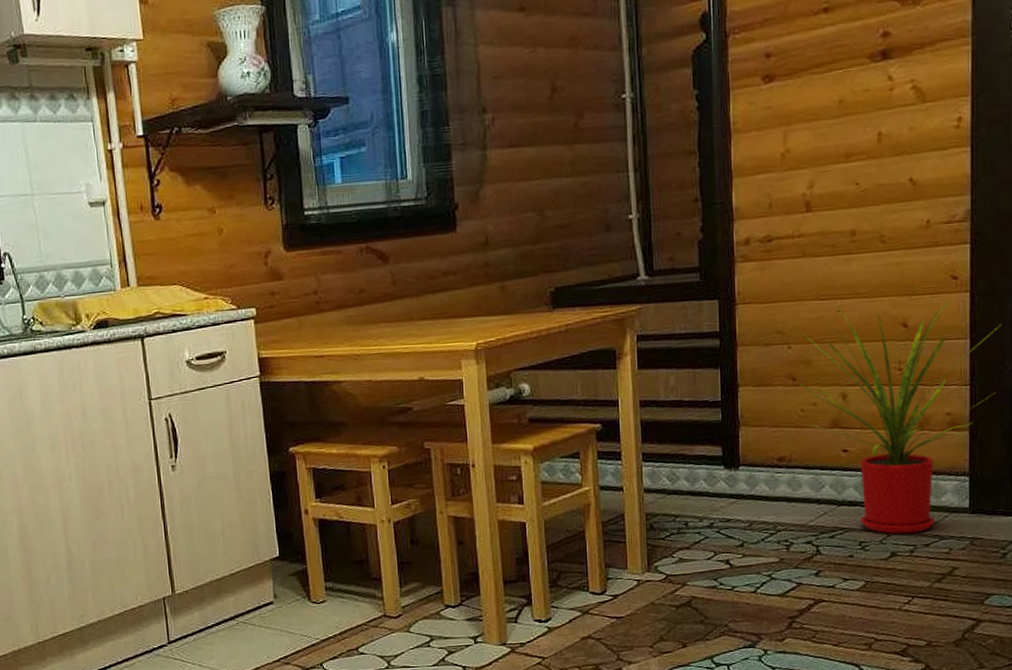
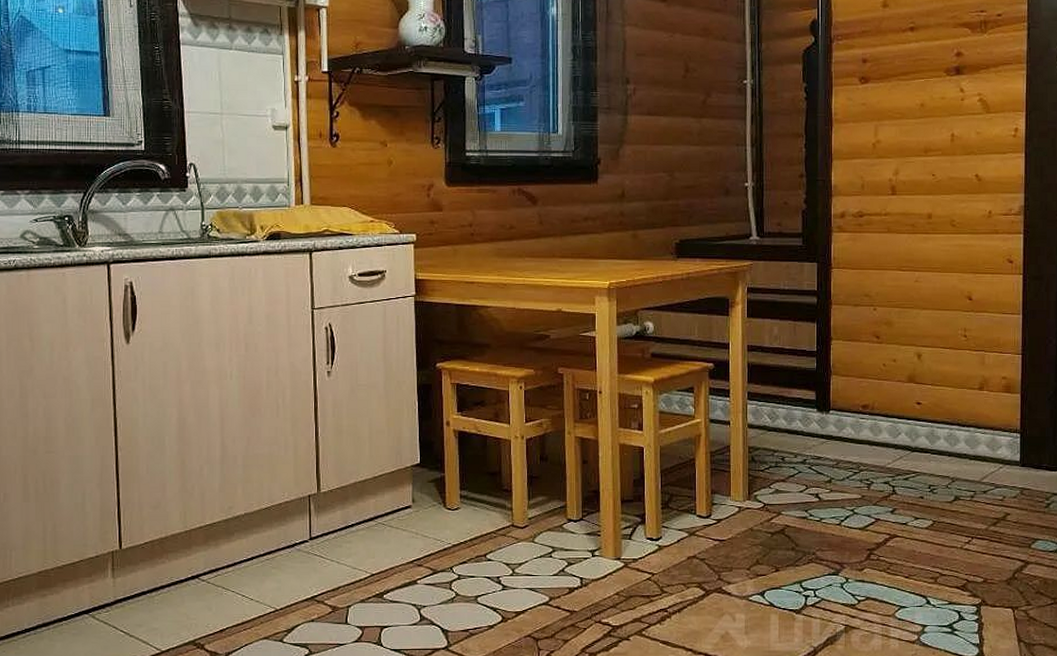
house plant: present [799,299,1001,534] -> none [882,277,1048,481]

